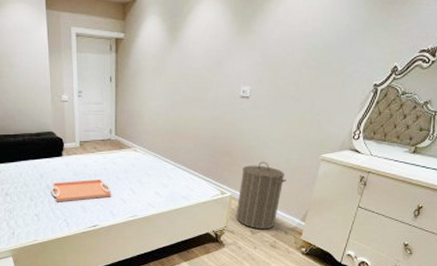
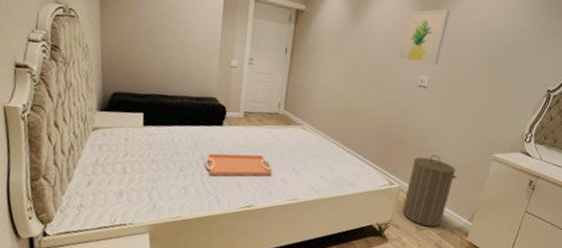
wall art: none [218,16,267,75] -> present [397,8,451,66]

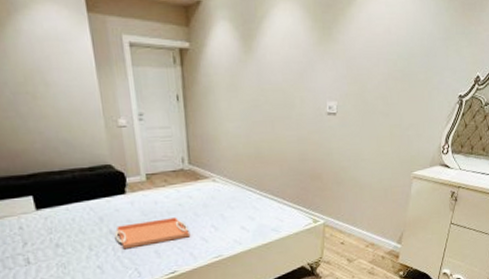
wall art: present [397,8,451,66] -> none [300,22,349,90]
laundry hamper: present [402,154,457,227] -> none [331,183,380,257]

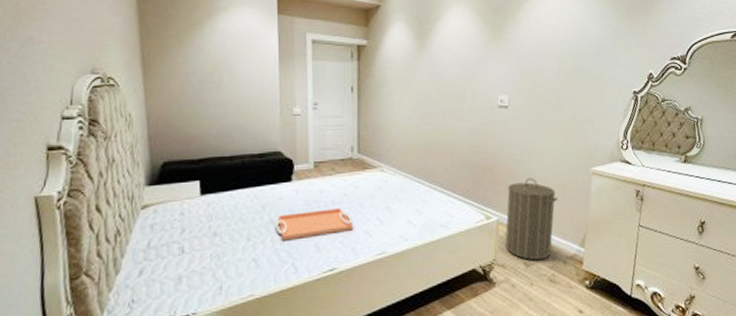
laundry hamper: none [331,183,380,257] -> present [505,178,558,261]

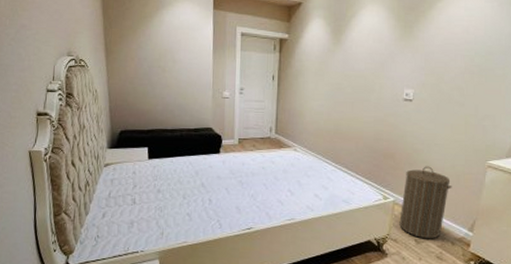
serving tray: present [275,208,354,241] -> none [205,178,269,202]

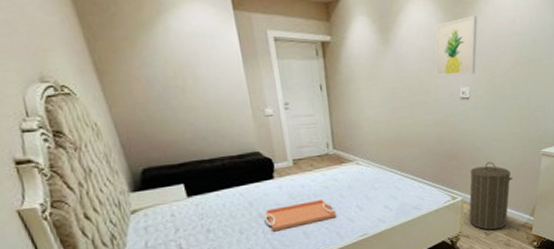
serving tray: none [205,178,269,202] -> present [264,199,337,232]
wall art: none [380,22,429,78] -> present [435,15,478,77]

